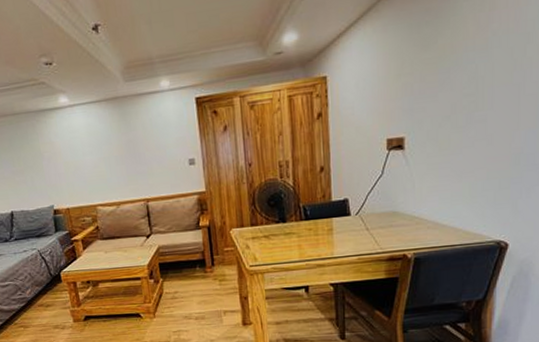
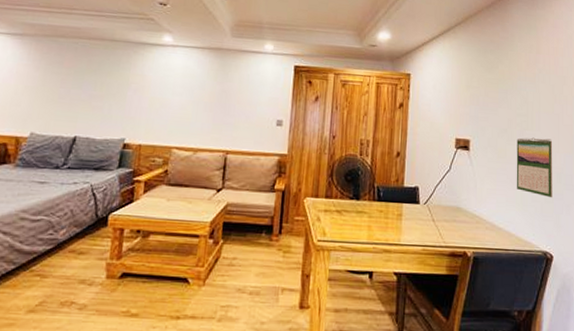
calendar: none [462,116,511,184] -> present [516,137,553,198]

